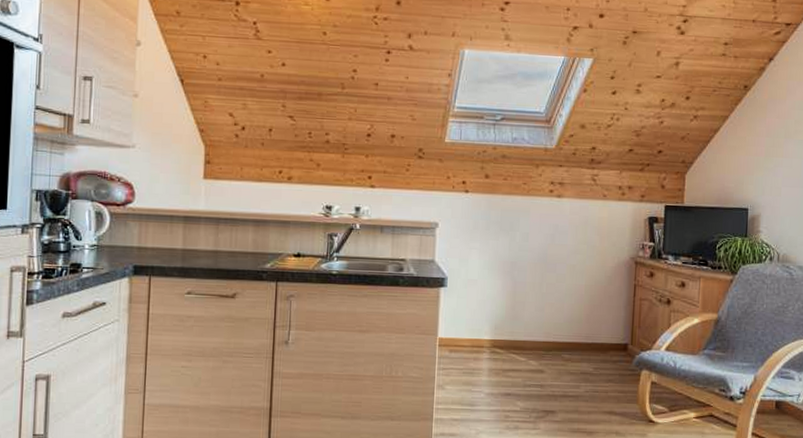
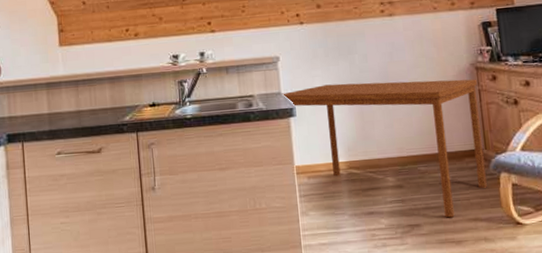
dining table: none [435,258,635,408] -> present [281,79,487,218]

